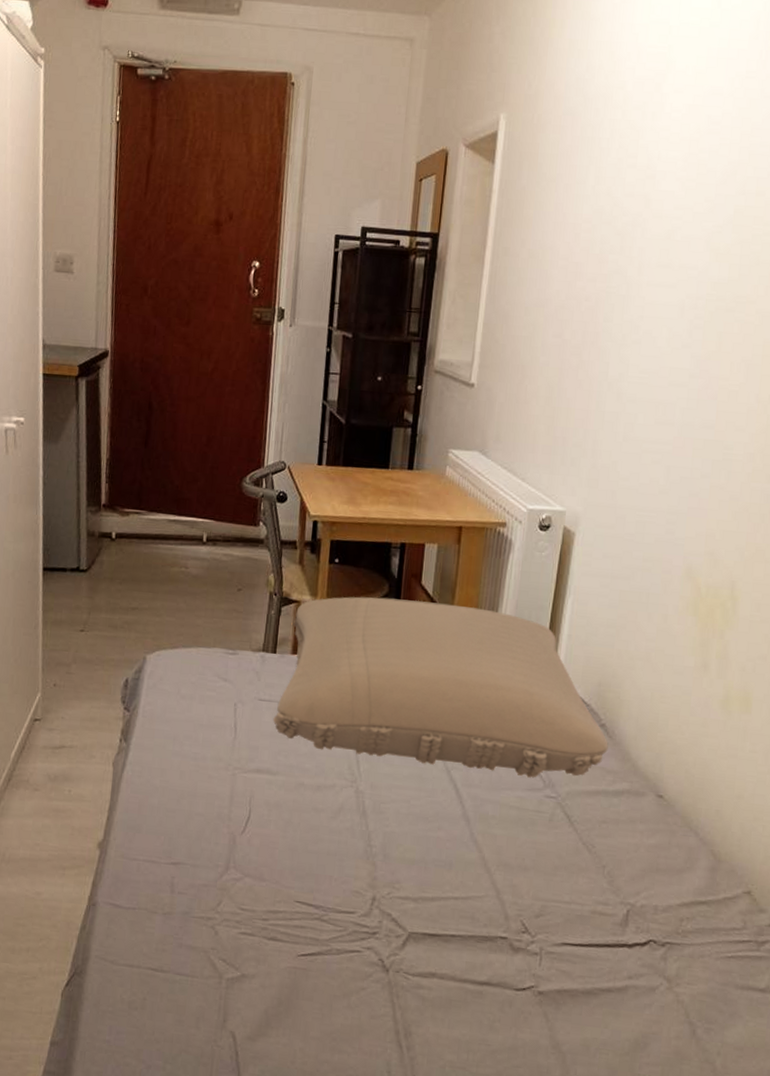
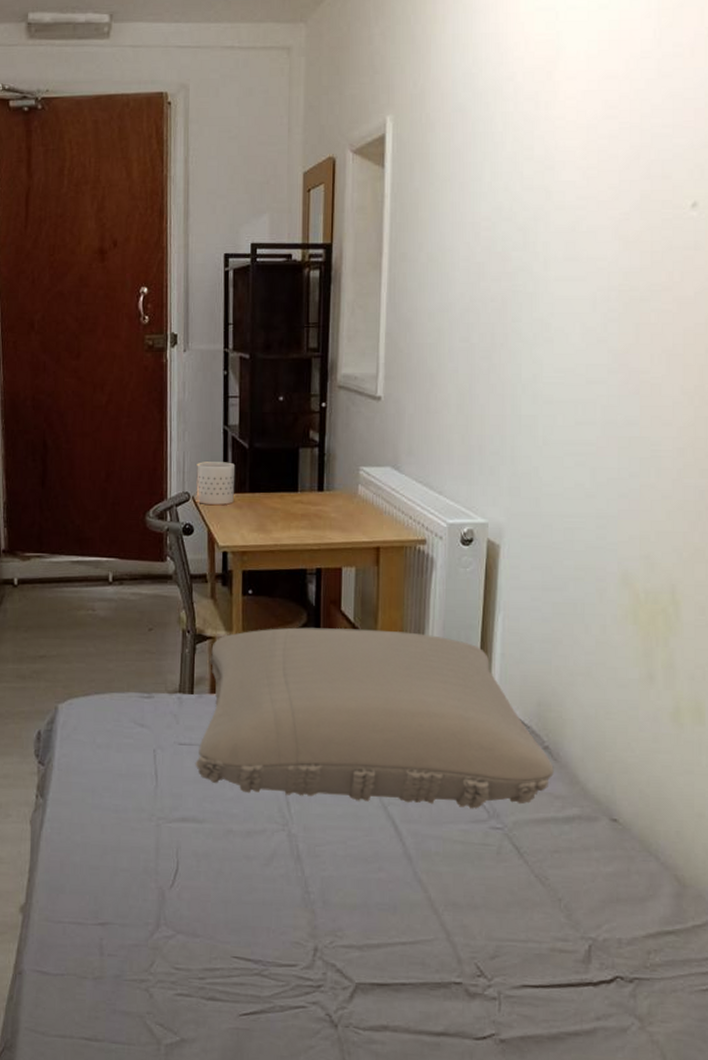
mug: none [292,433,332,476] -> present [196,462,236,505]

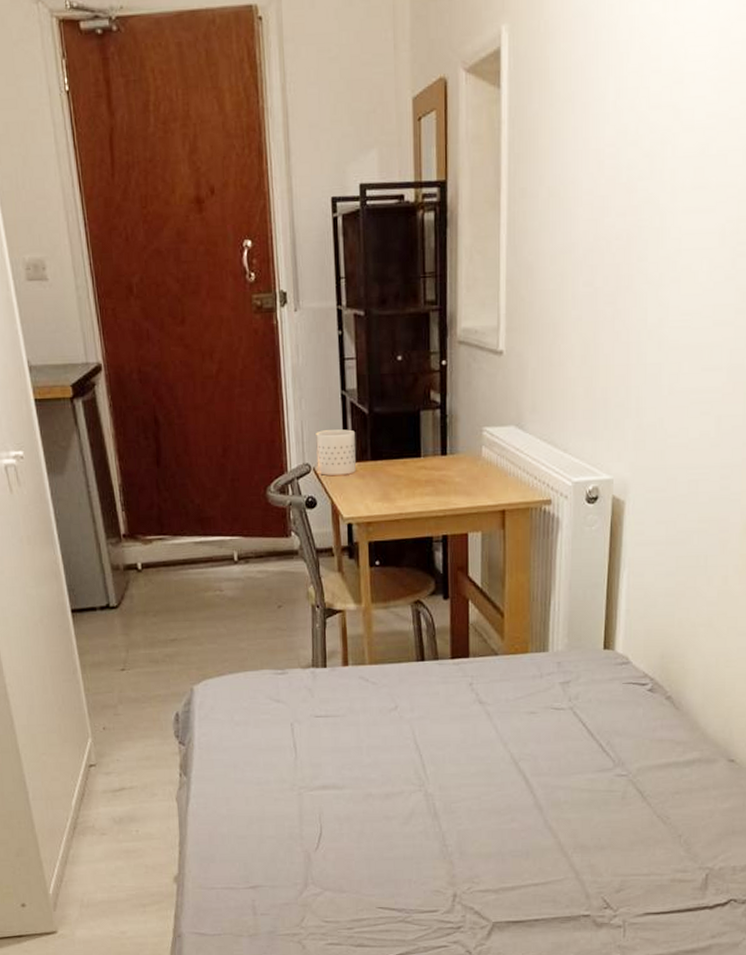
pillow: present [195,627,554,809] -> none [332,593,676,759]

